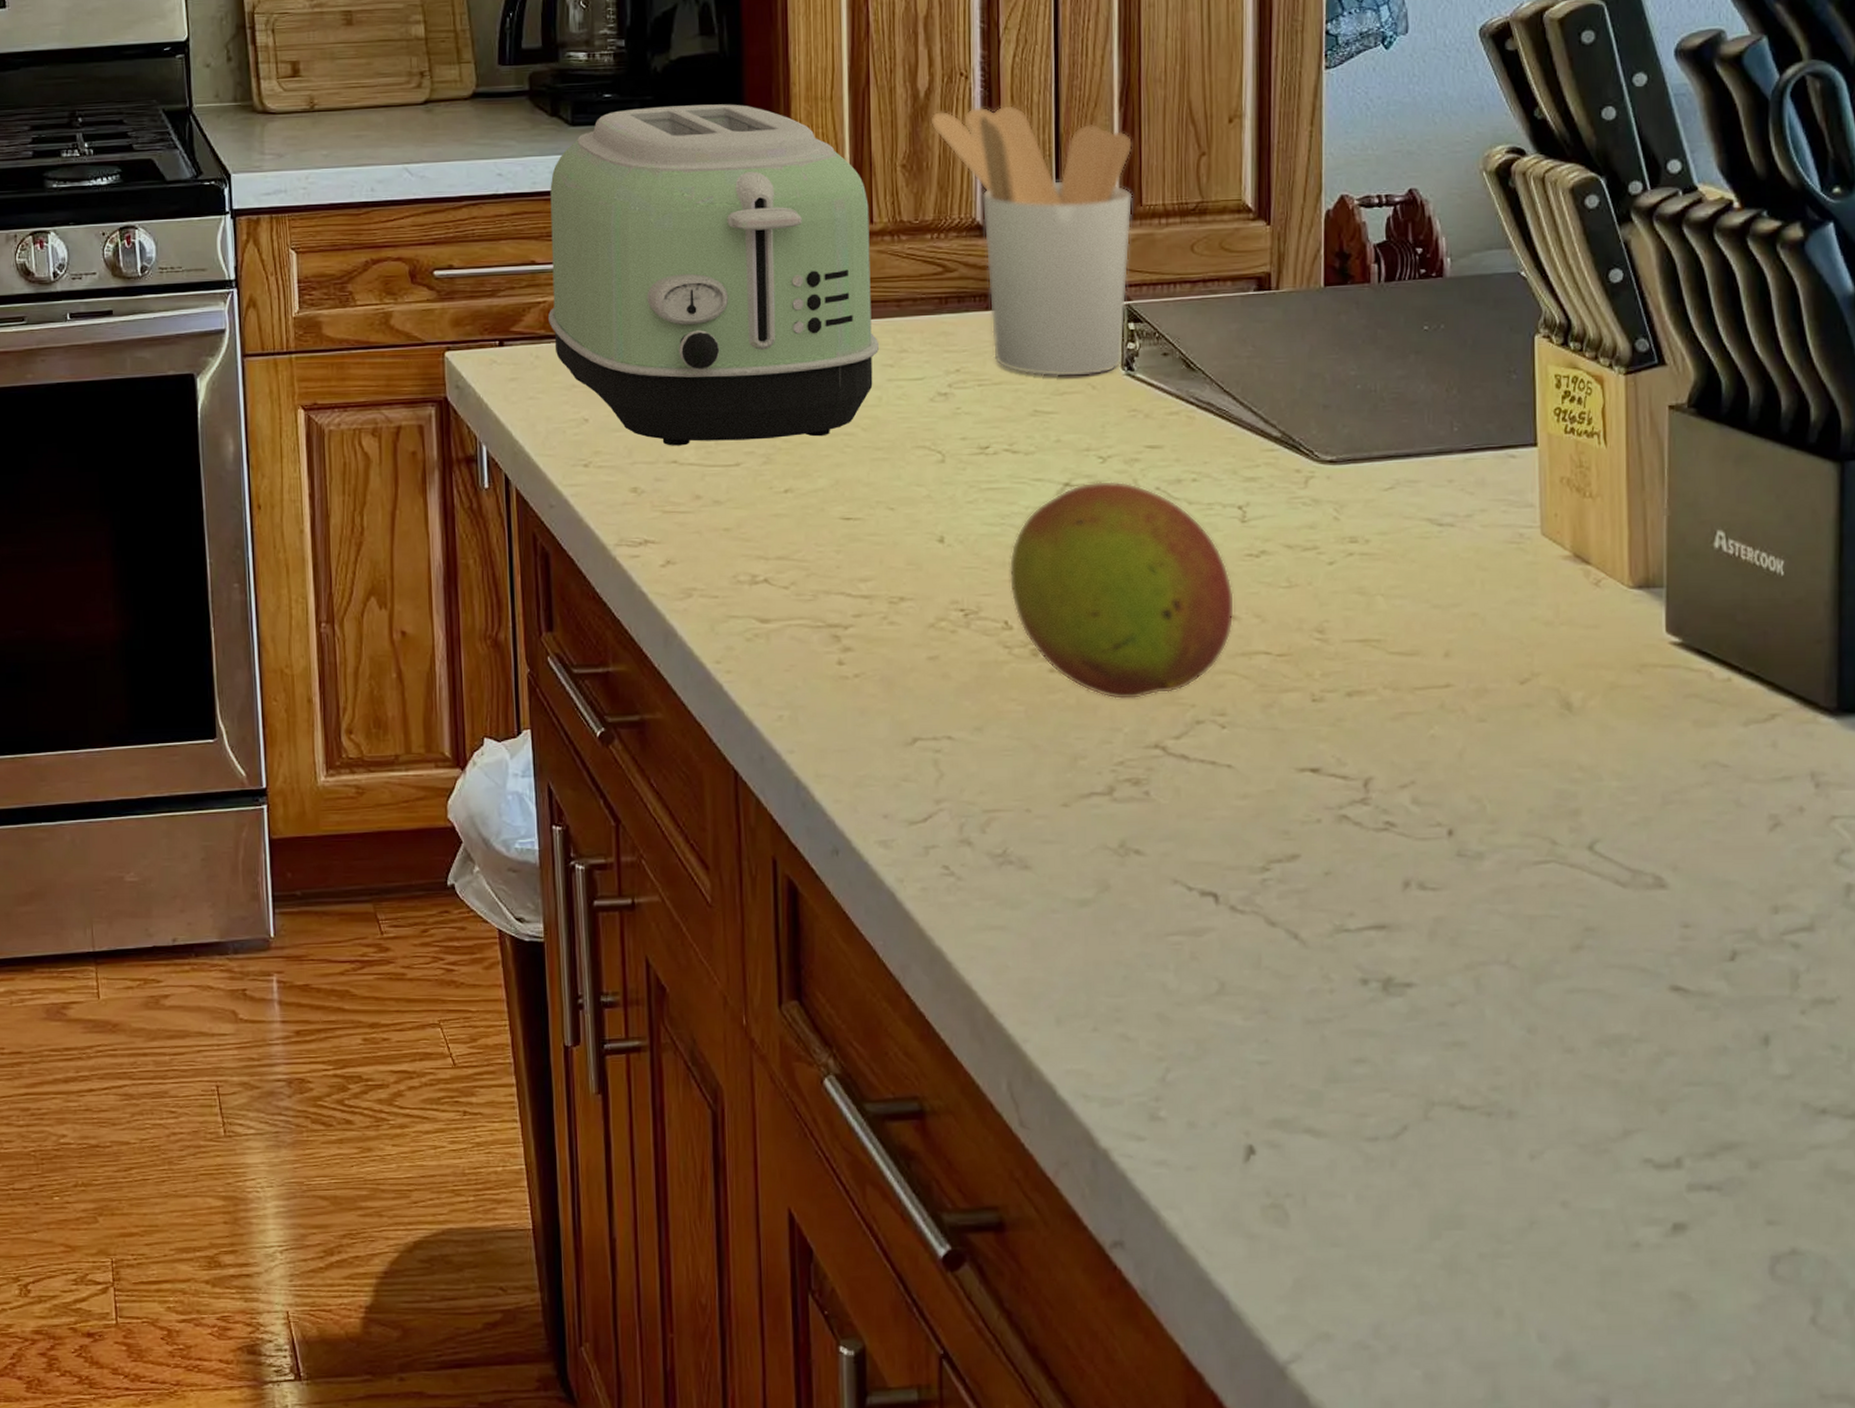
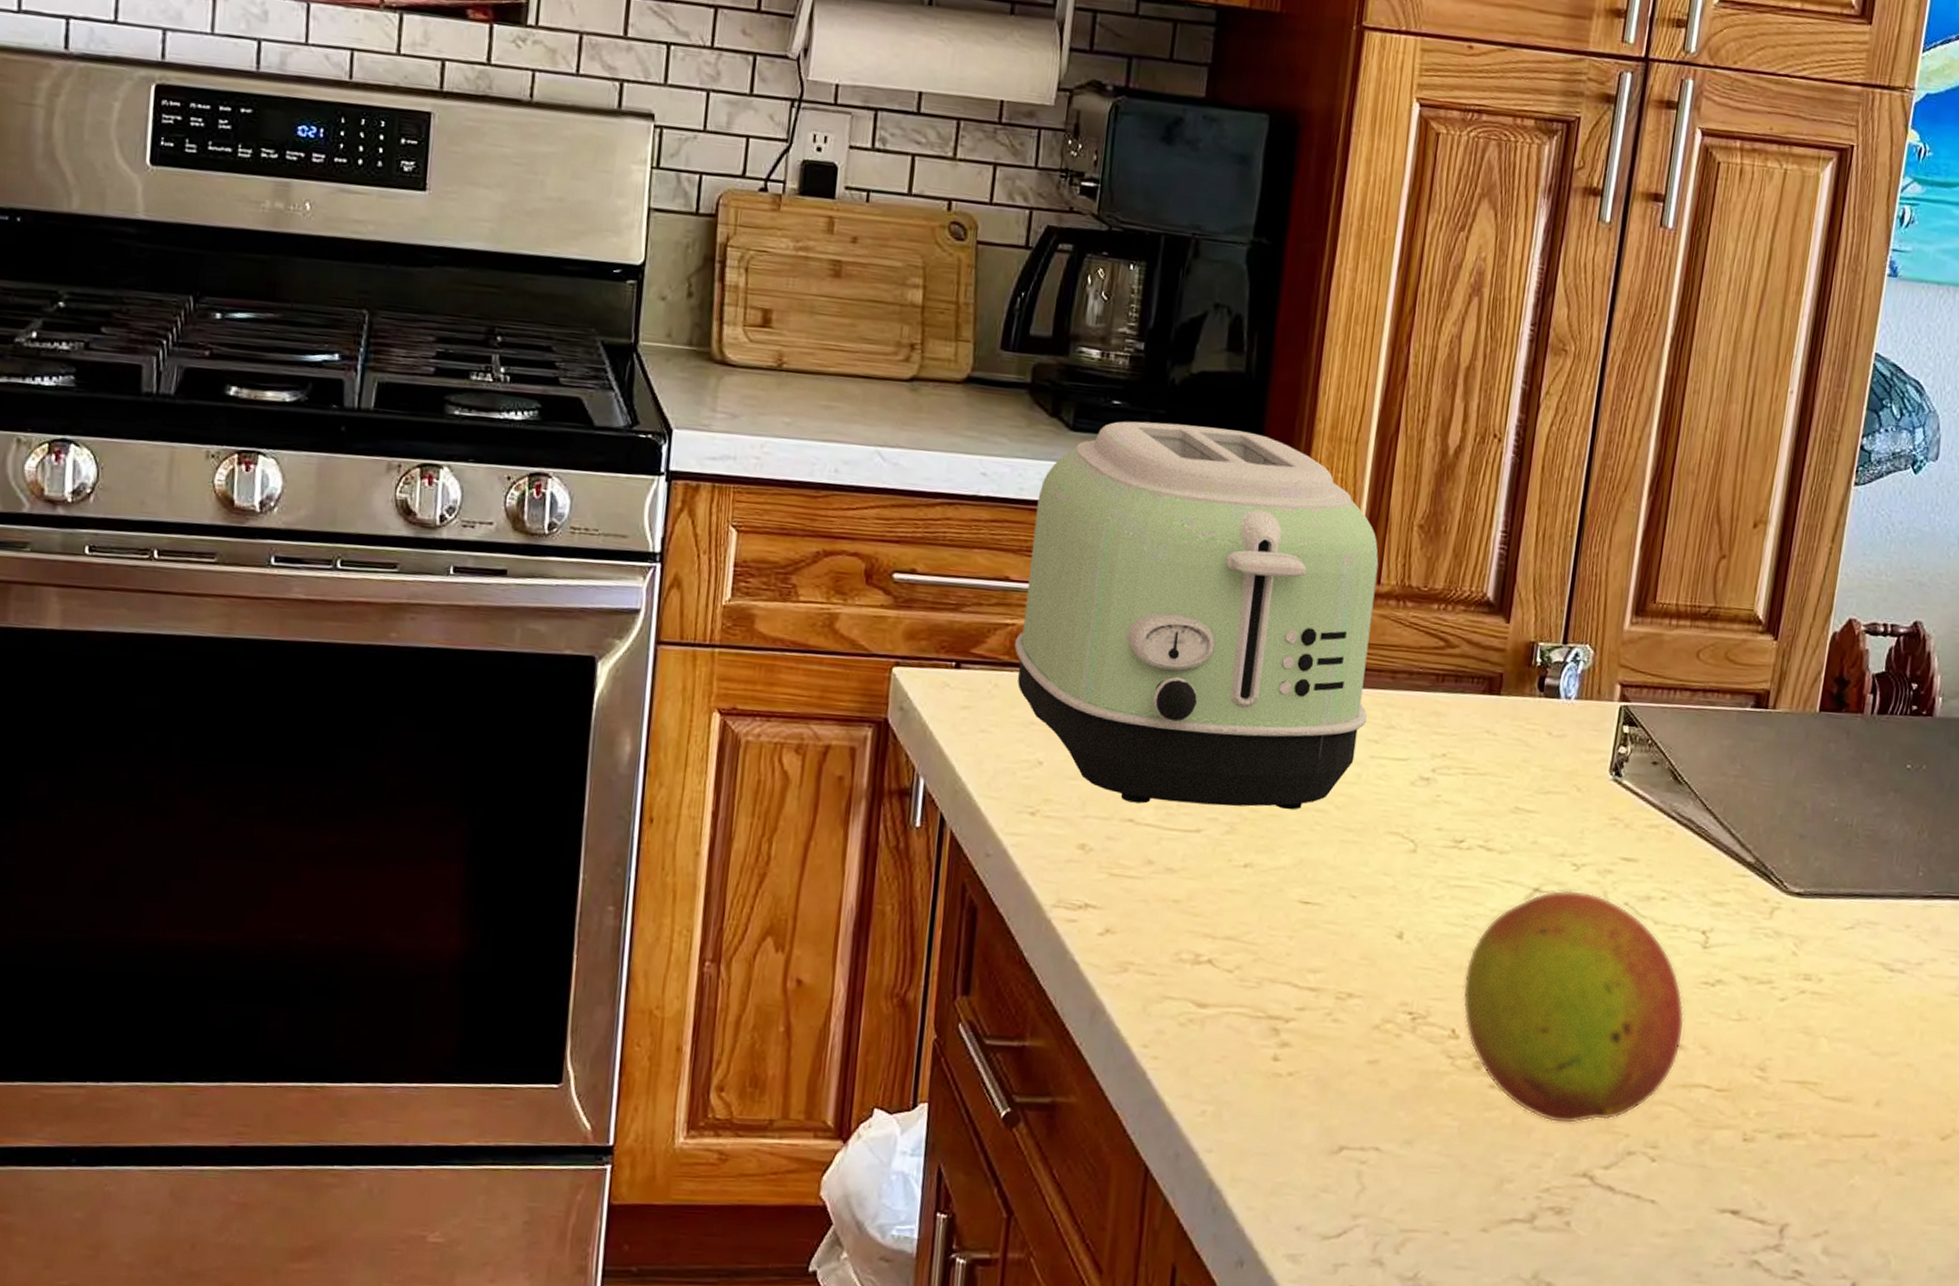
utensil holder: present [930,104,1133,377] -> none [1455,472,1657,777]

